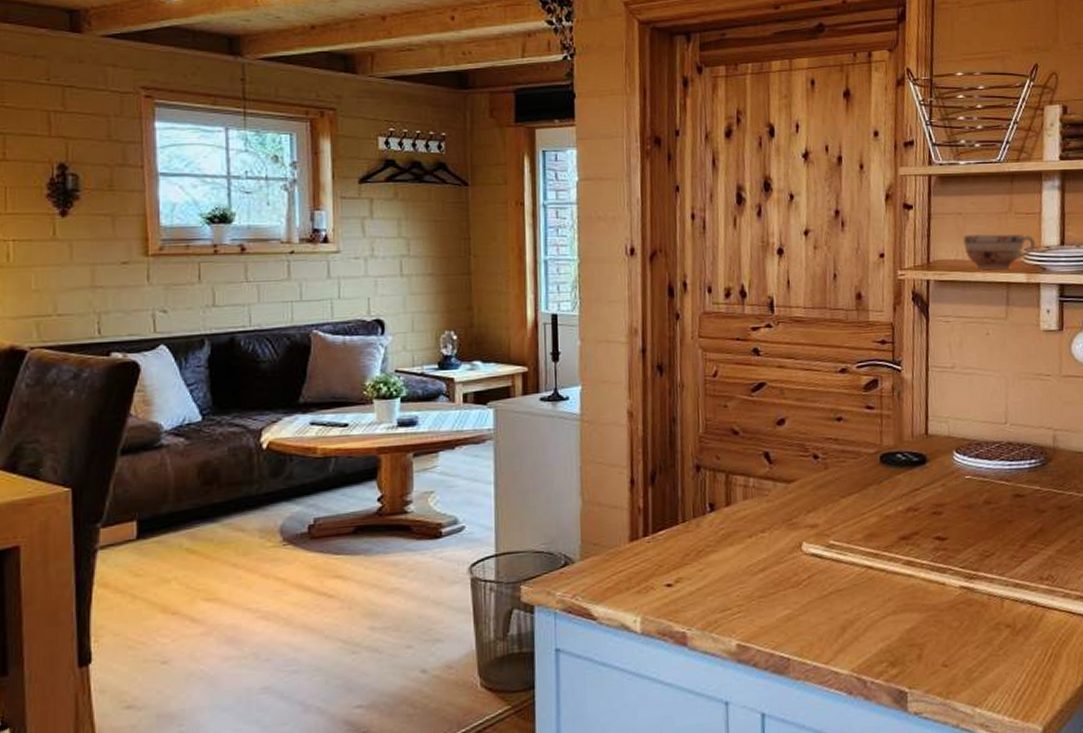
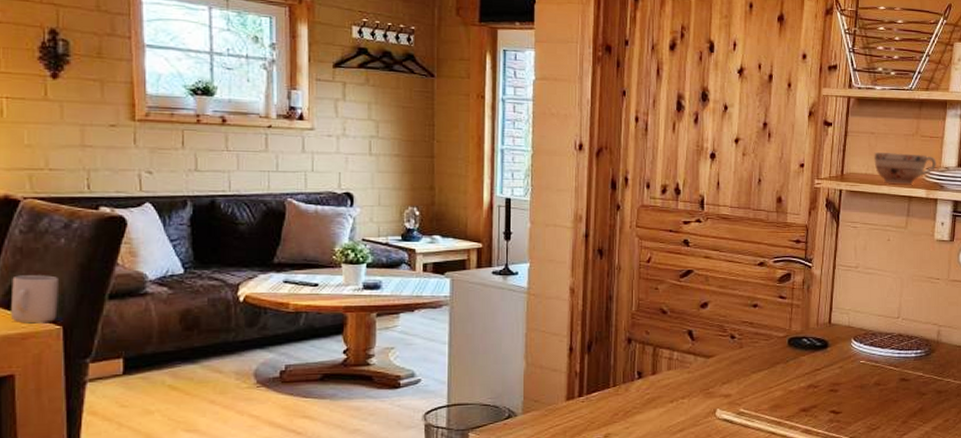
cup: none [15,432,69,488] -> present [10,275,60,324]

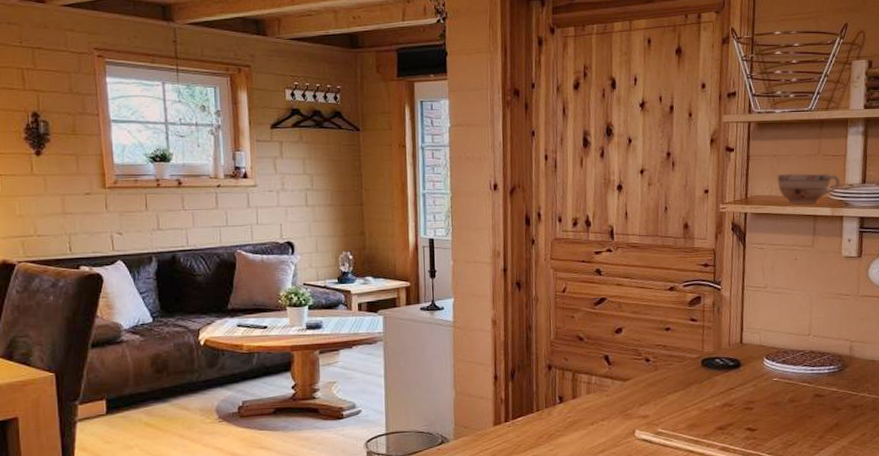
cup: present [10,275,60,324] -> none [12,329,51,372]

